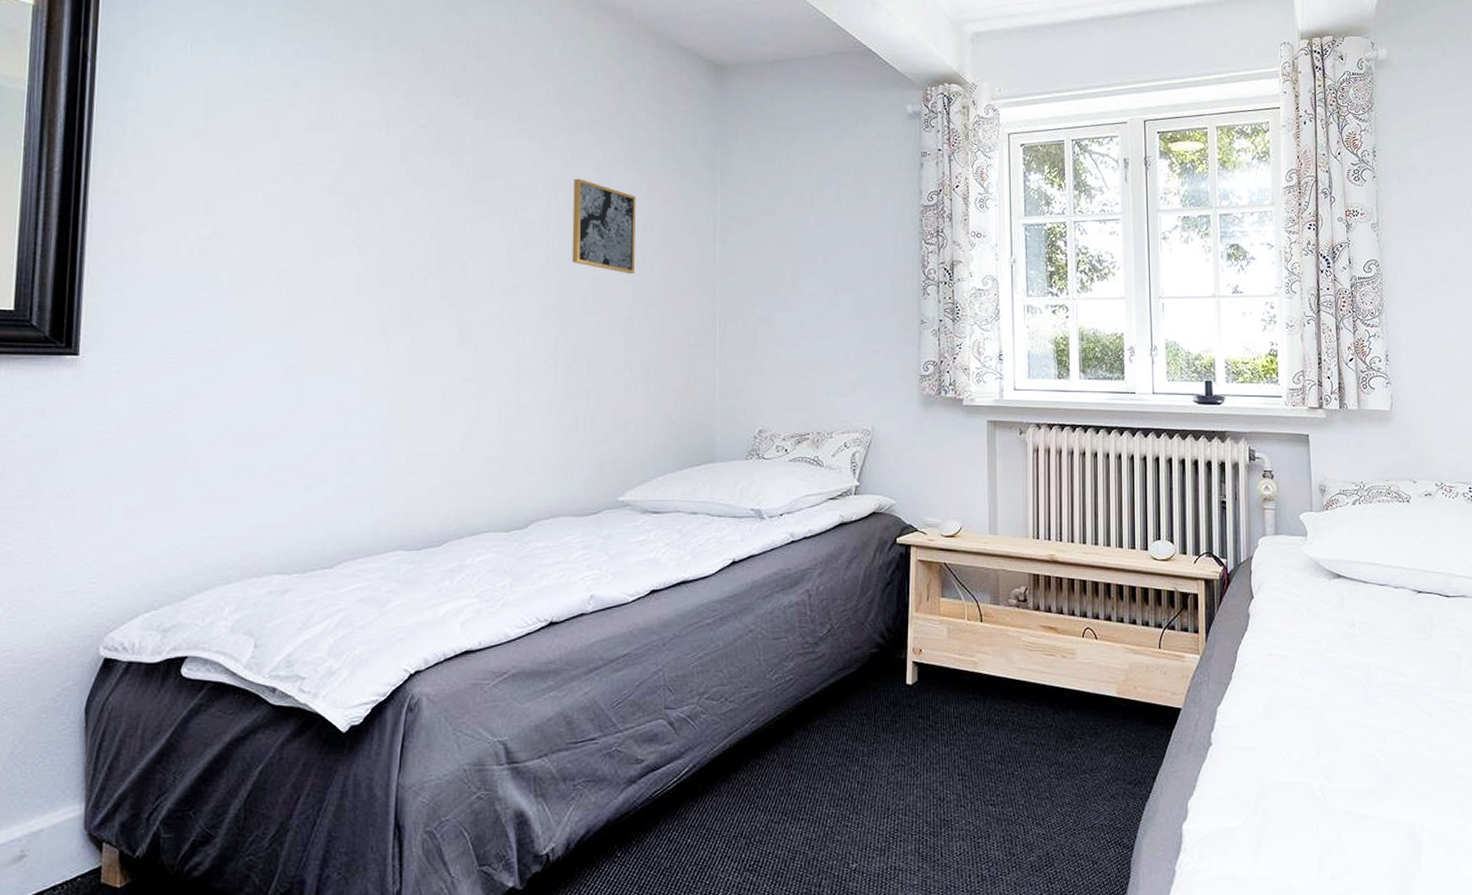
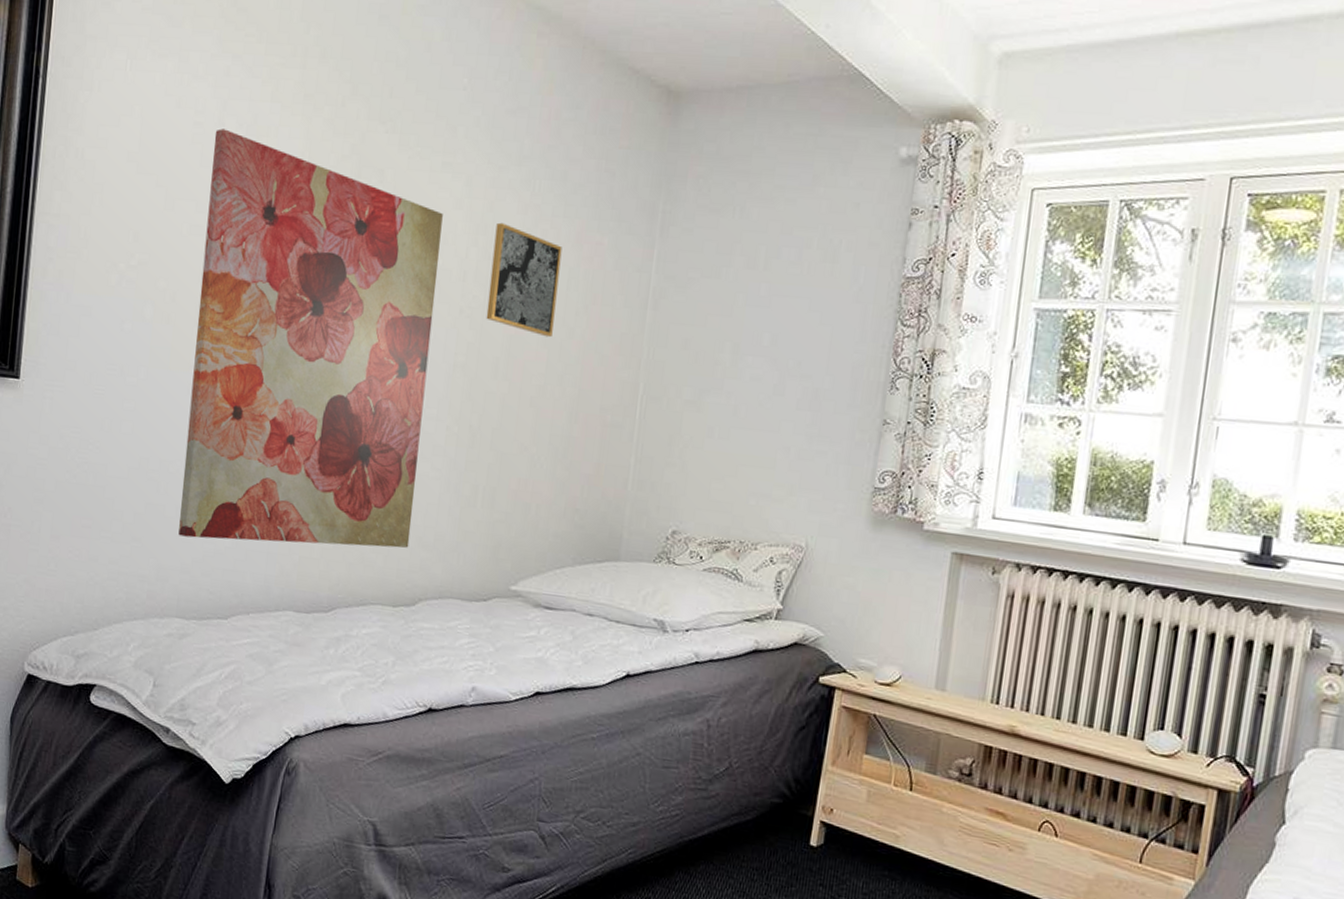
wall art: none [273,105,523,493] -> present [178,128,443,548]

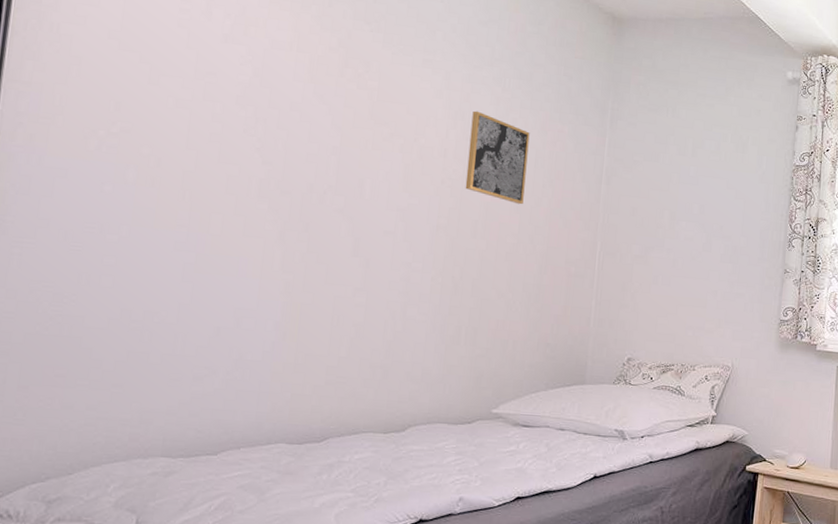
wall art: present [178,128,443,548] -> none [164,16,425,382]

